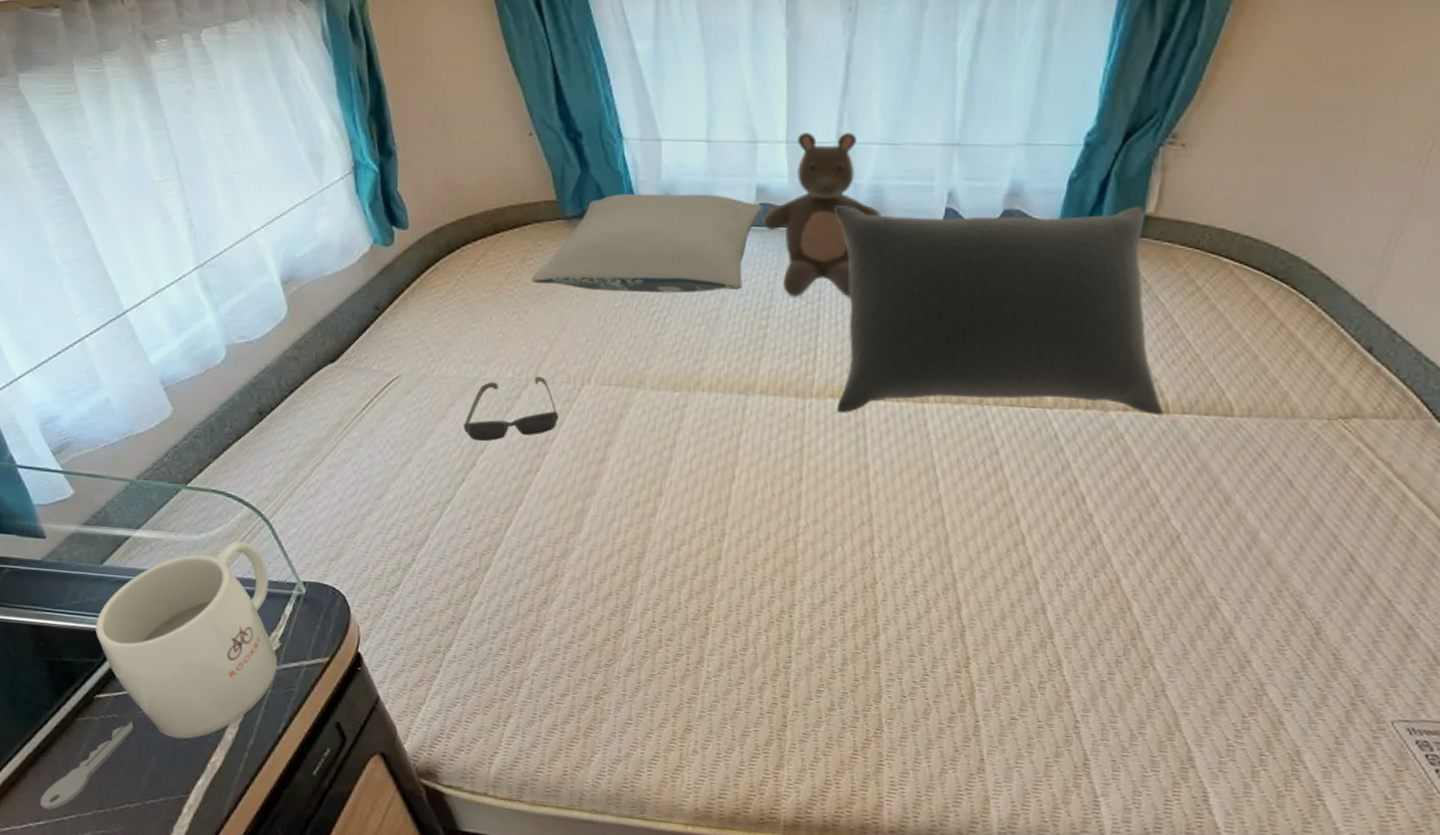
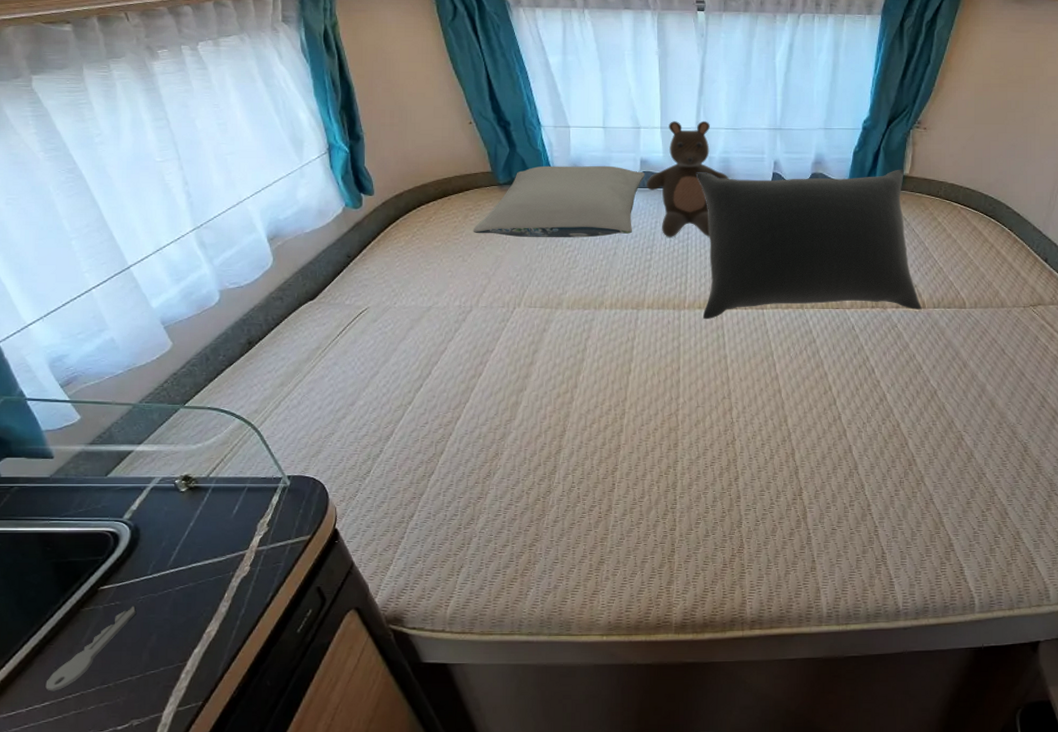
mug: present [96,541,278,739] -> none [100,448,266,616]
glasses: present [463,376,559,442] -> none [420,303,497,356]

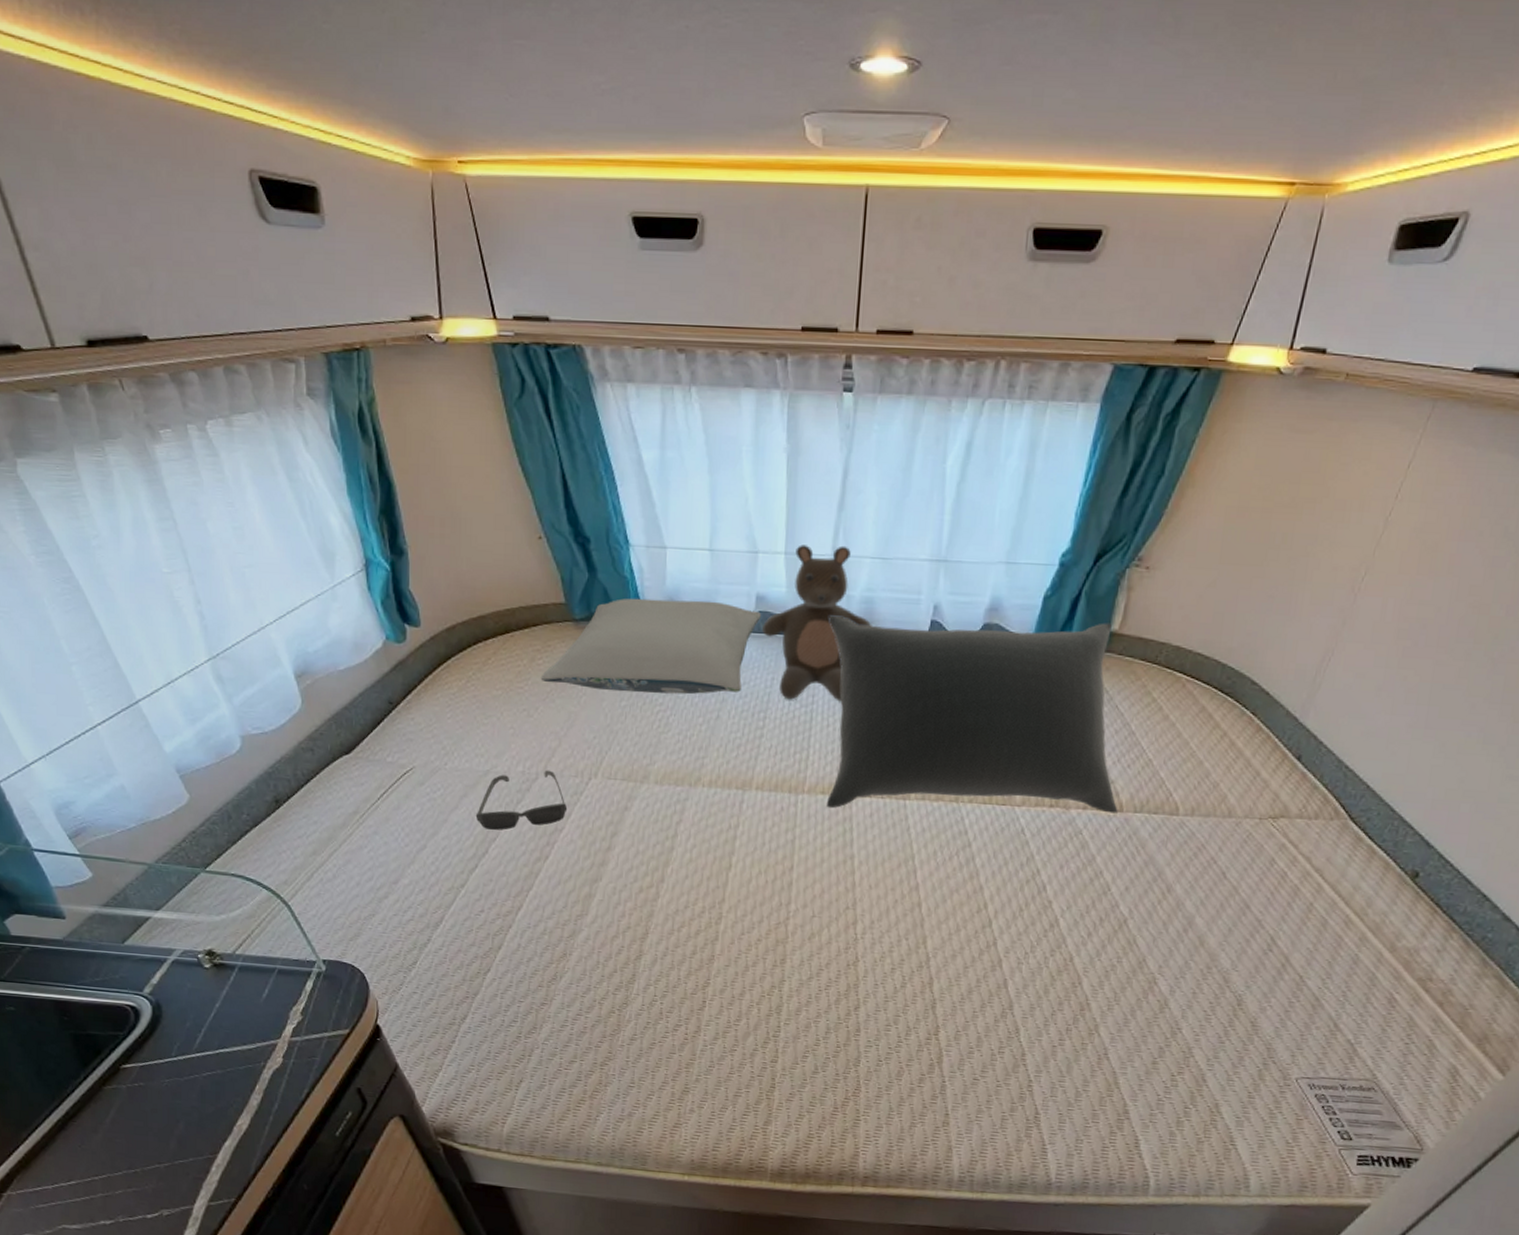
key: present [45,605,137,691] -> none [70,1088,162,1171]
glasses: none [420,303,497,356] -> present [475,770,568,831]

